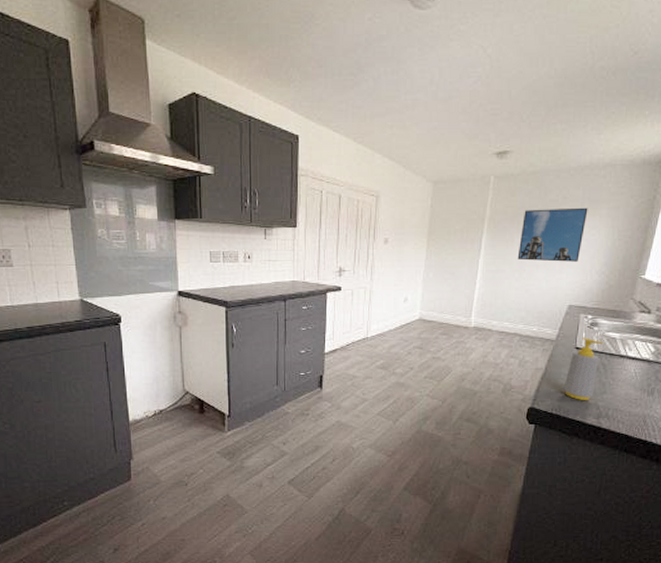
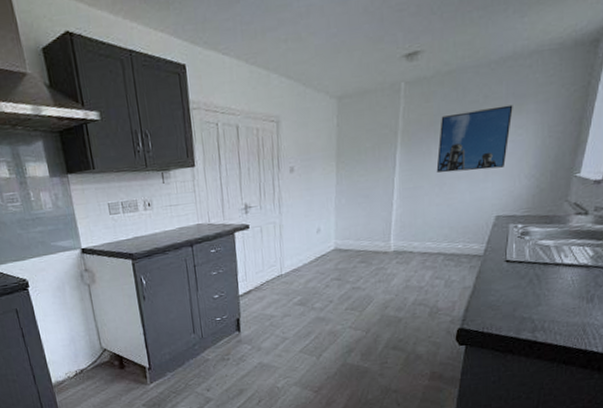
soap bottle: present [563,337,604,400] -> none [494,249,537,316]

